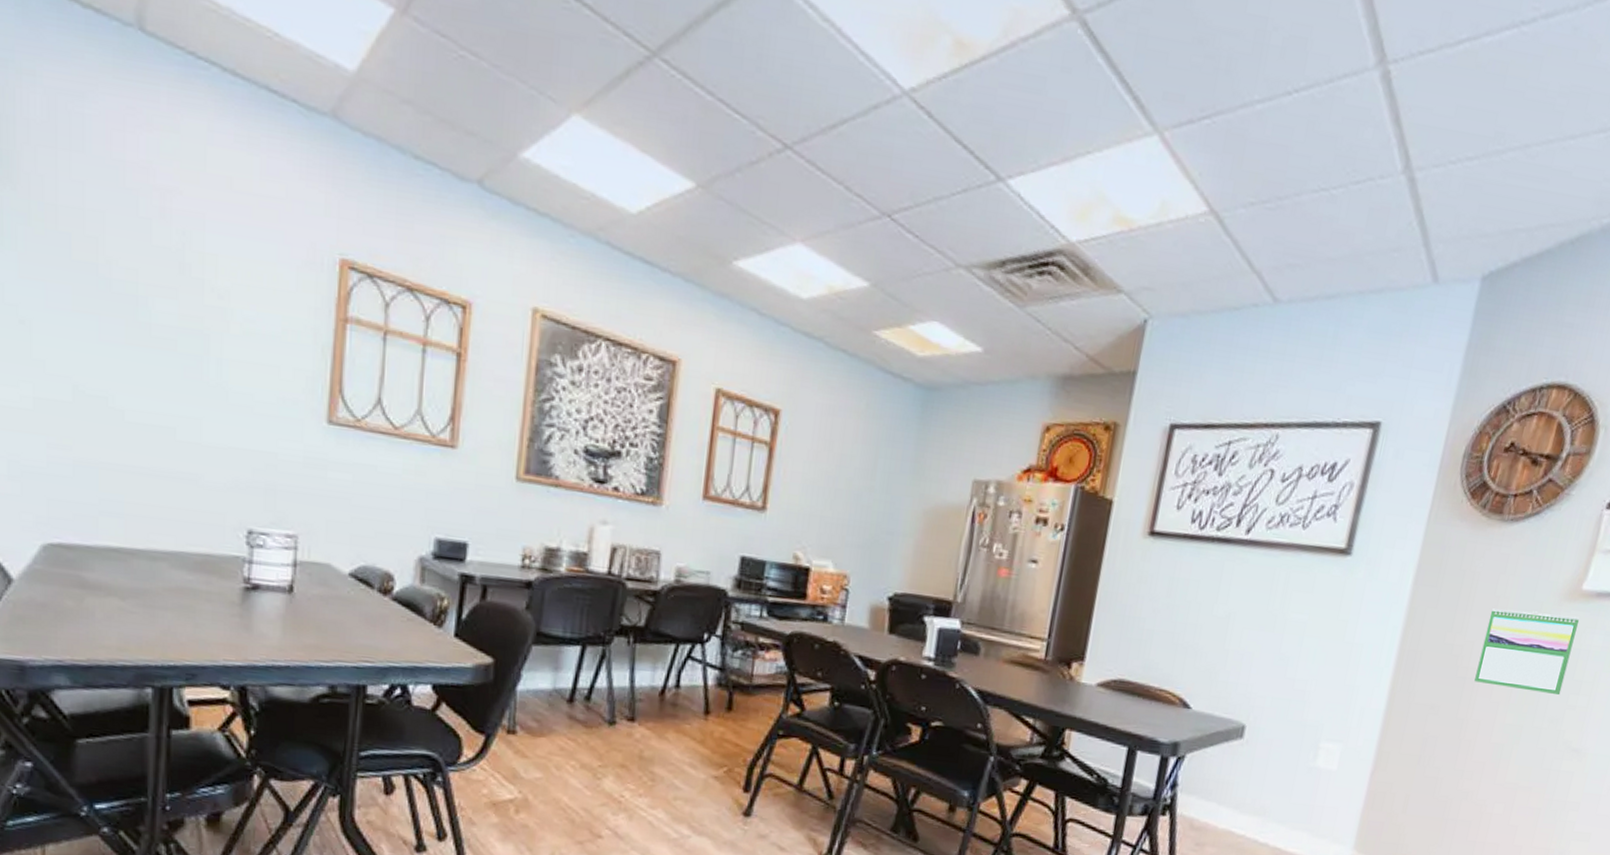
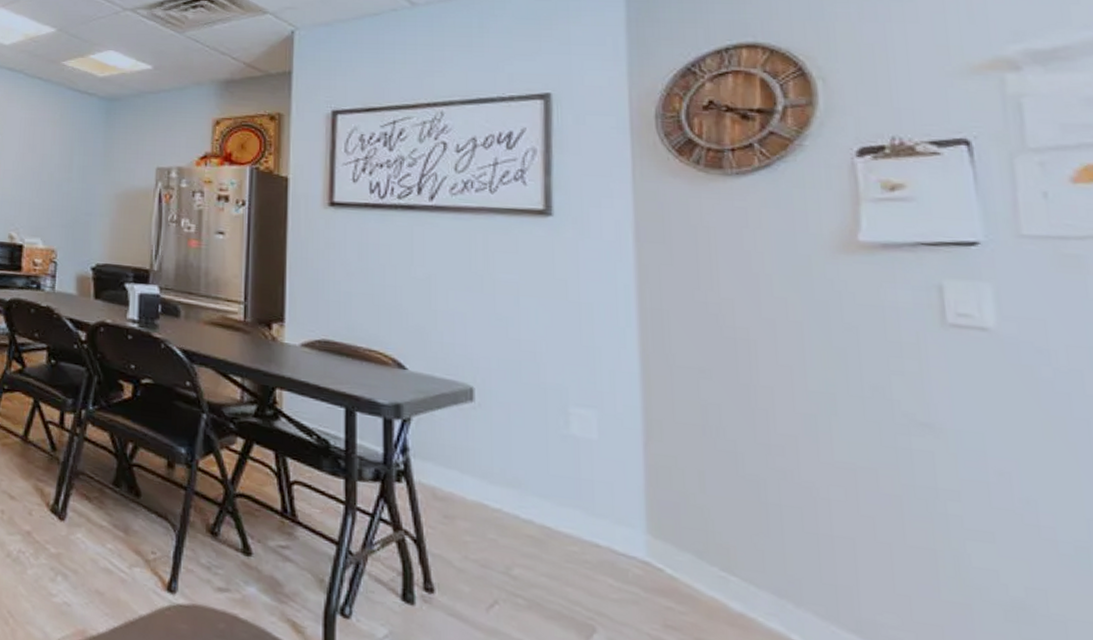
calendar: present [1474,608,1580,696] -> none [743,264,875,359]

